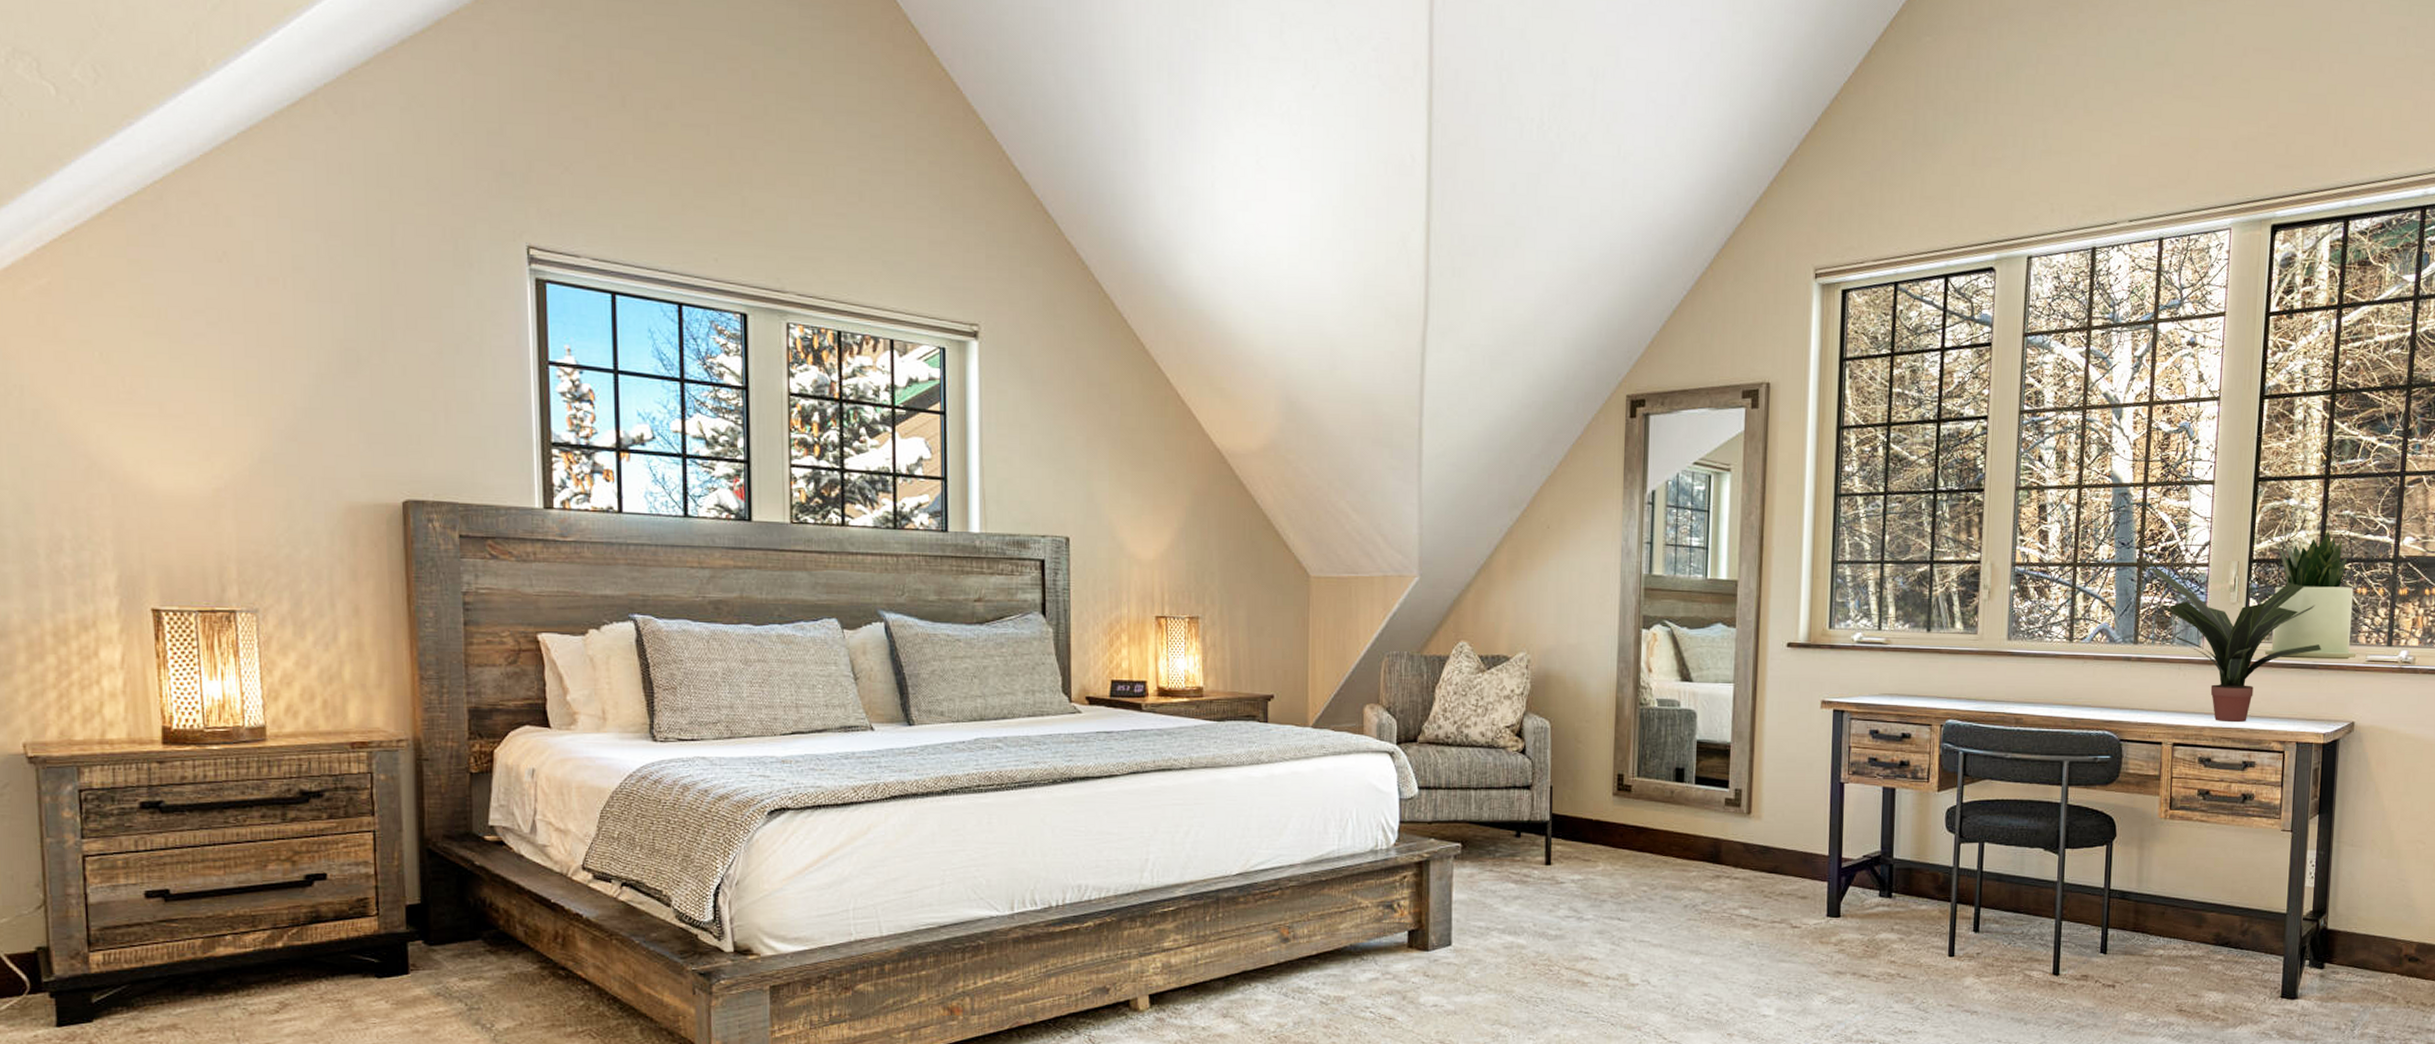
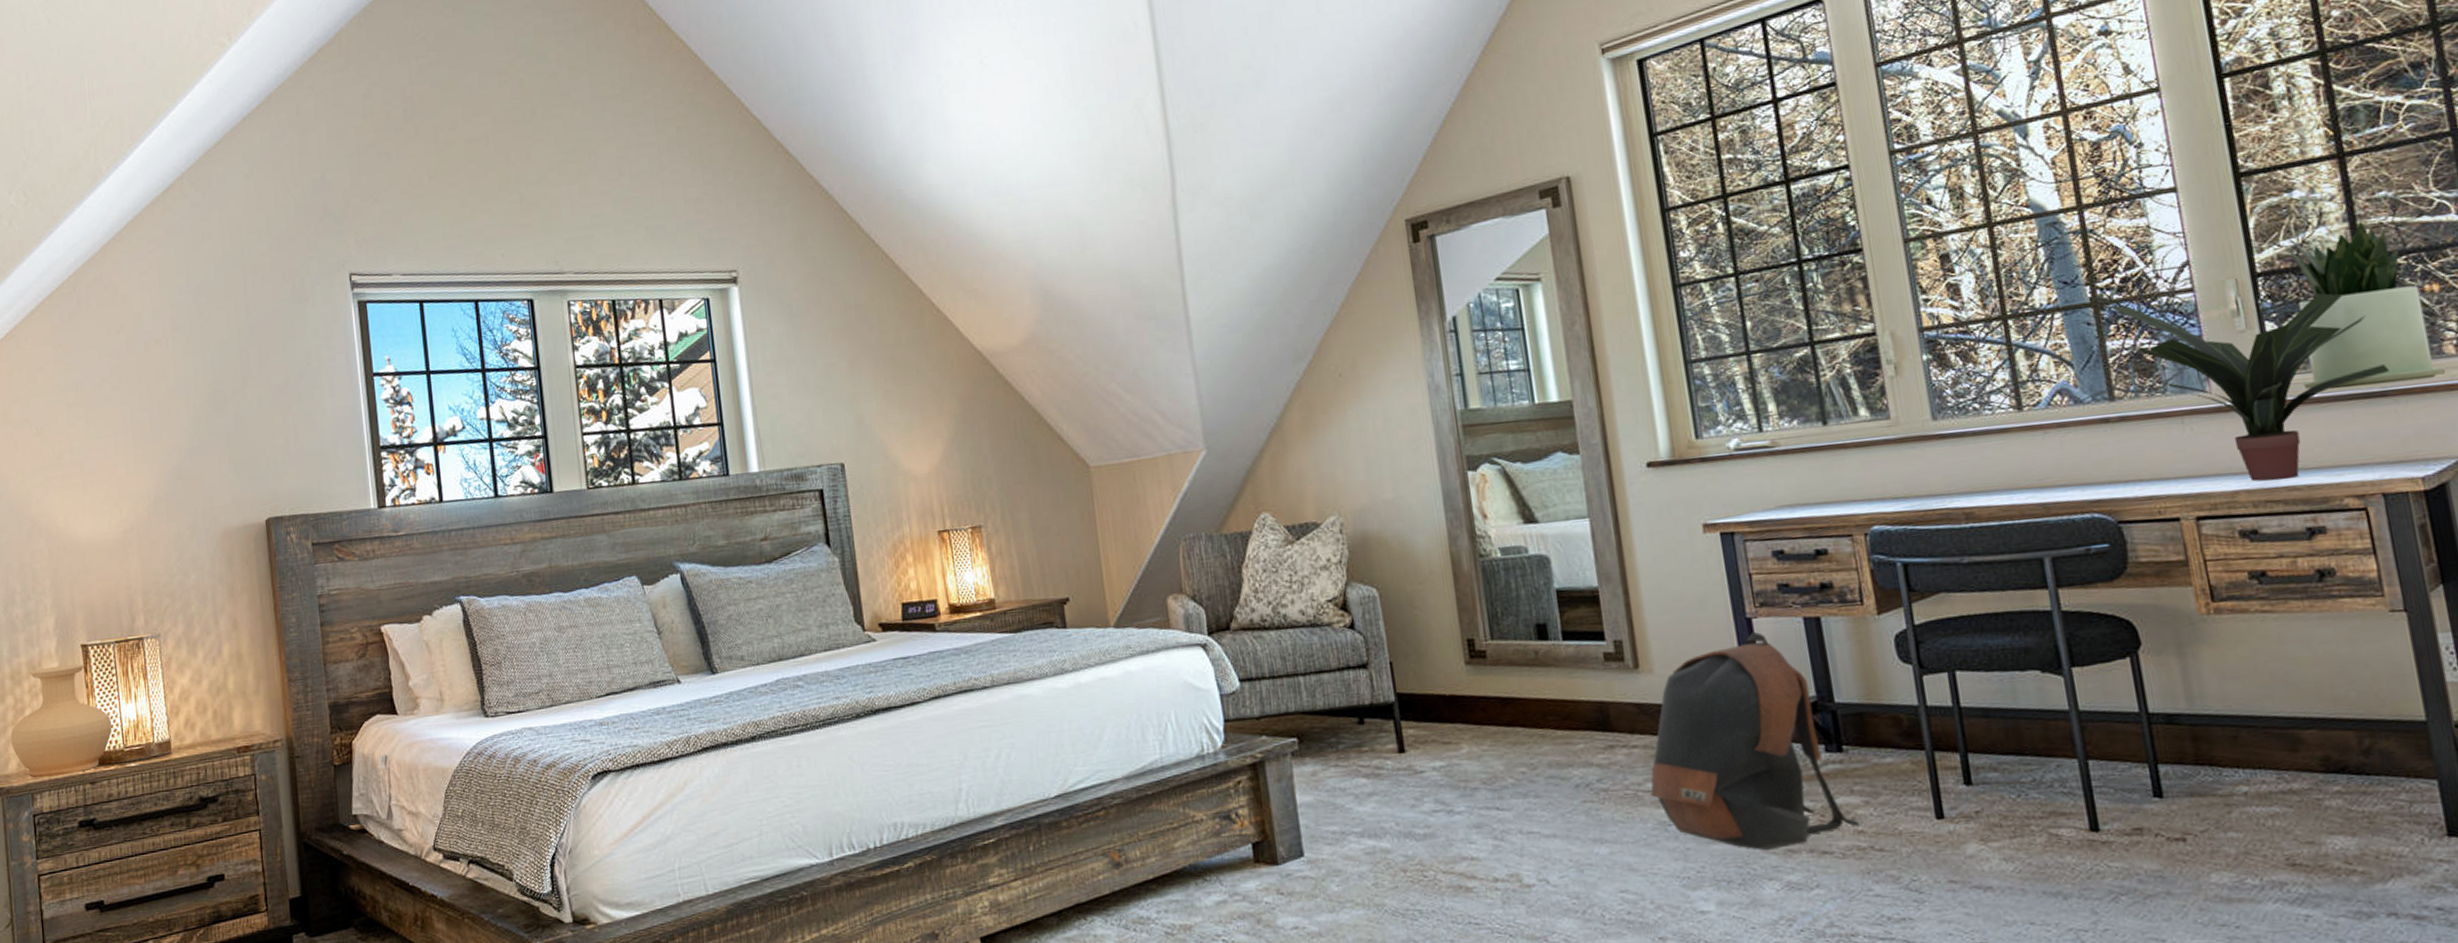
vase: none [50,628,190,750] -> present [10,664,112,778]
backpack: none [1742,795,1893,971] -> present [1650,632,1859,851]

